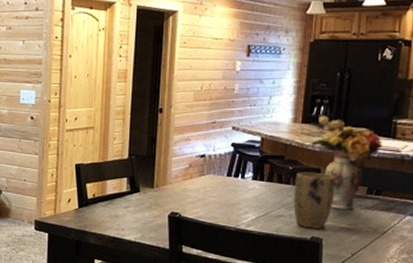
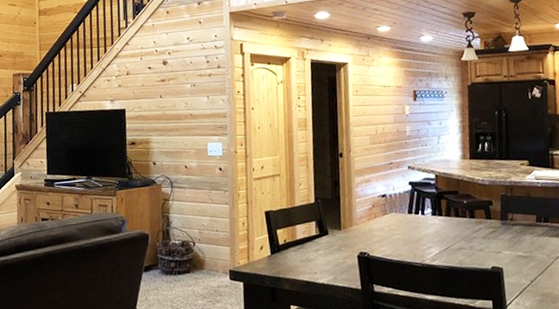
plant pot: present [293,172,335,229] -> none [470,204,508,259]
flower arrangement: present [308,114,382,209] -> none [477,150,544,238]

